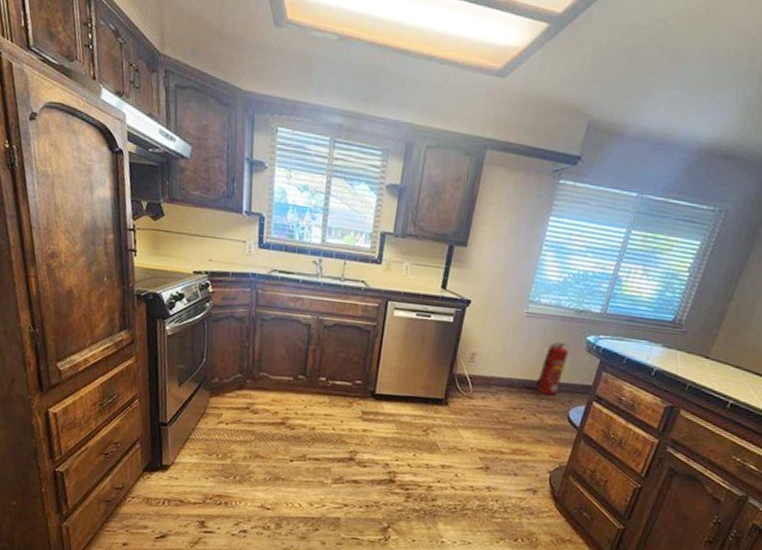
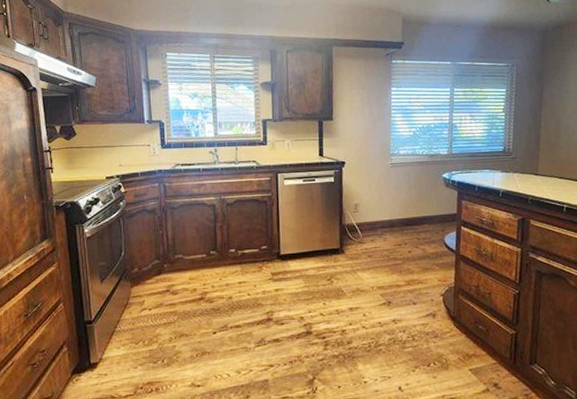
fire extinguisher: present [535,339,570,396] -> none [412,179,432,229]

